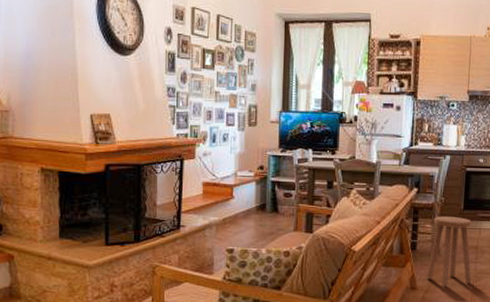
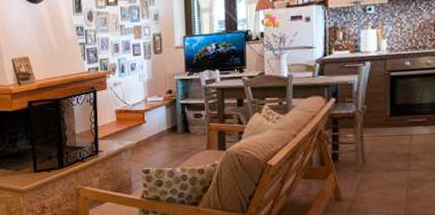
stool: present [426,216,473,287] -> none [352,124,406,197]

